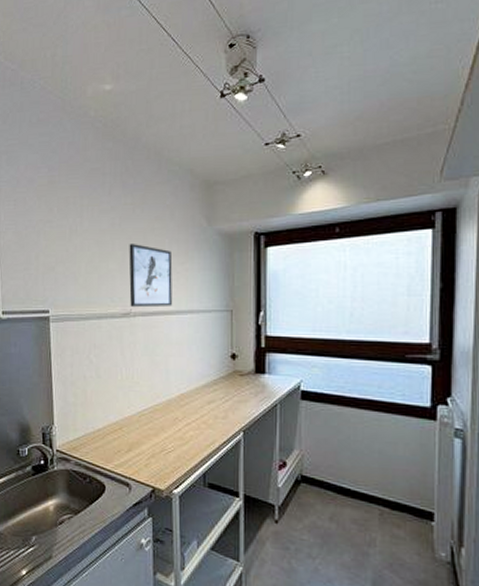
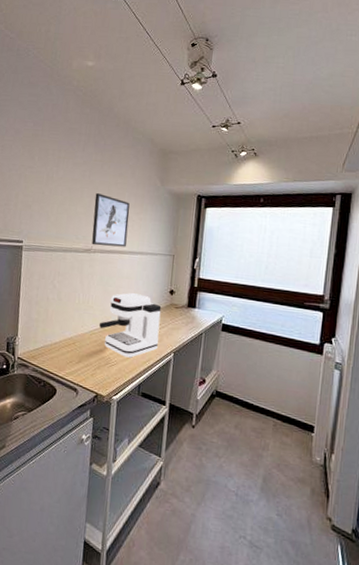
coffee maker: none [148,362,224,442] -> present [99,293,162,358]

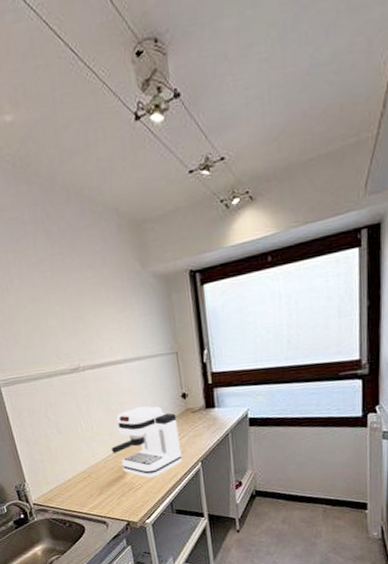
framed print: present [92,193,130,247] -> none [65,296,118,362]

